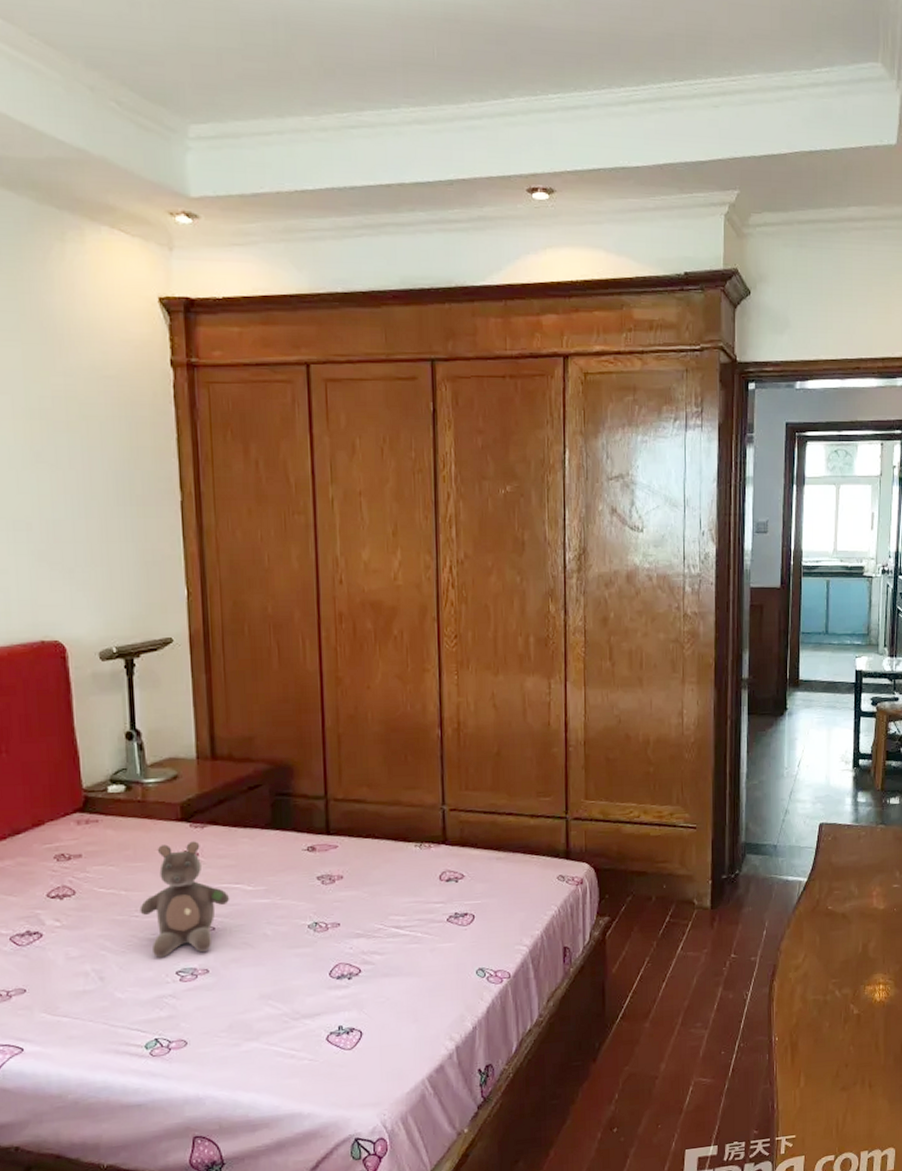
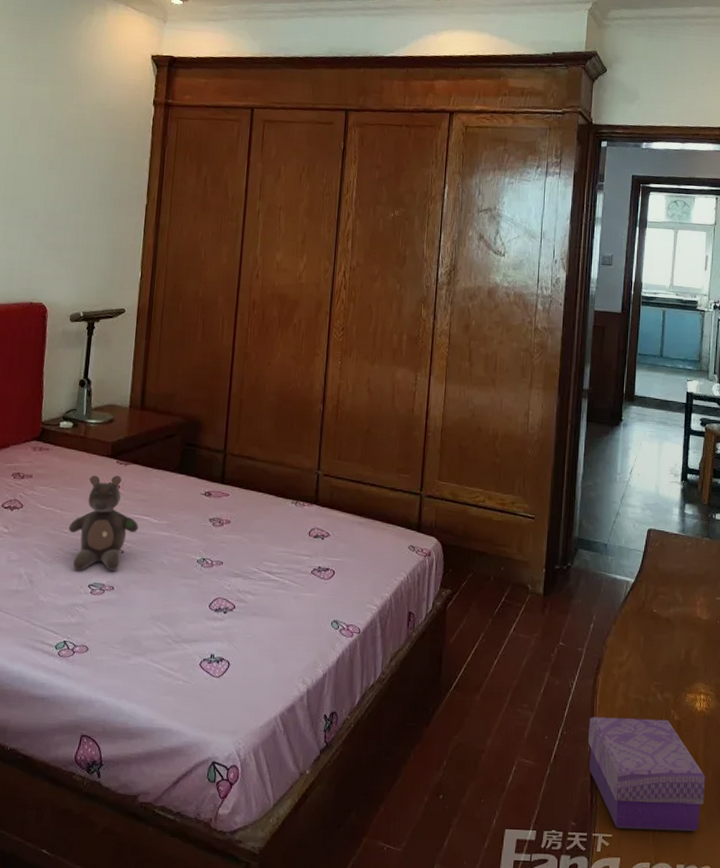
decorative box: none [767,1015,886,1128] -> present [588,717,705,832]

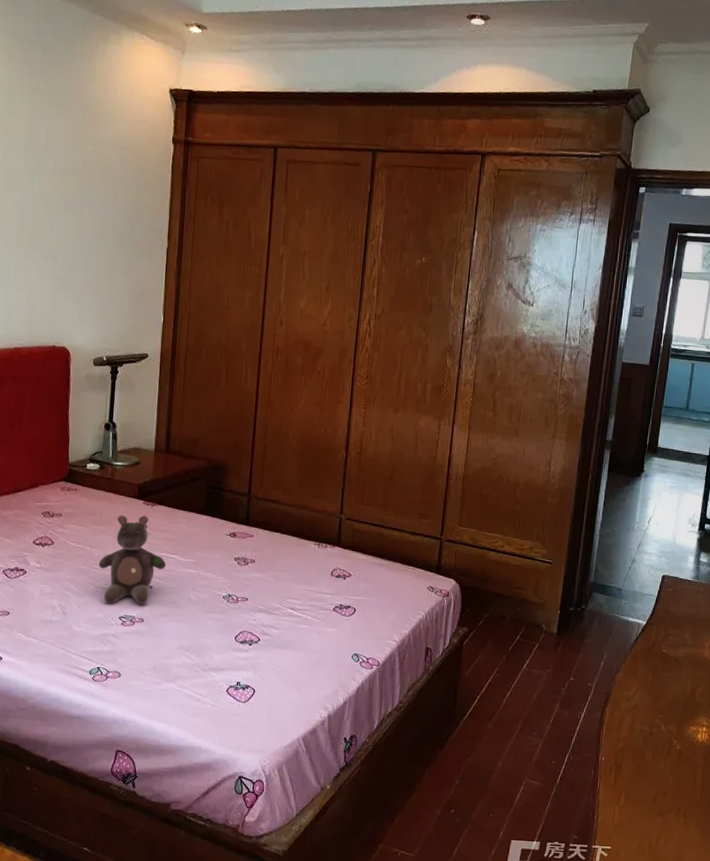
decorative box: present [588,717,705,832] -> none [592,745,702,846]

